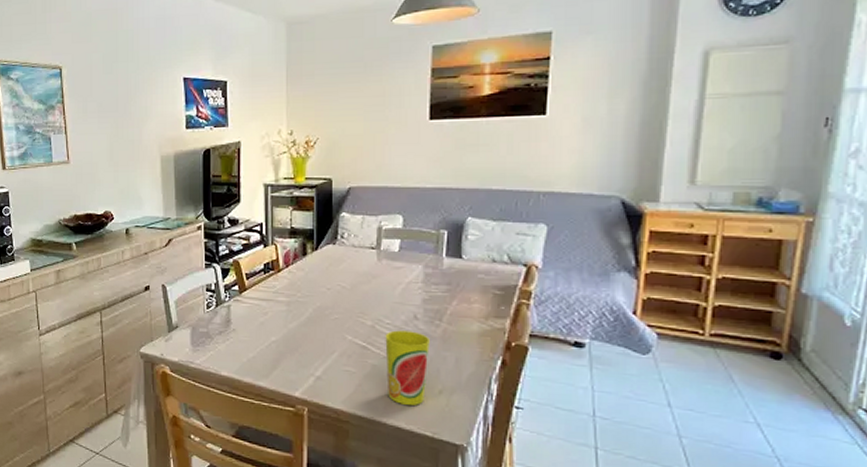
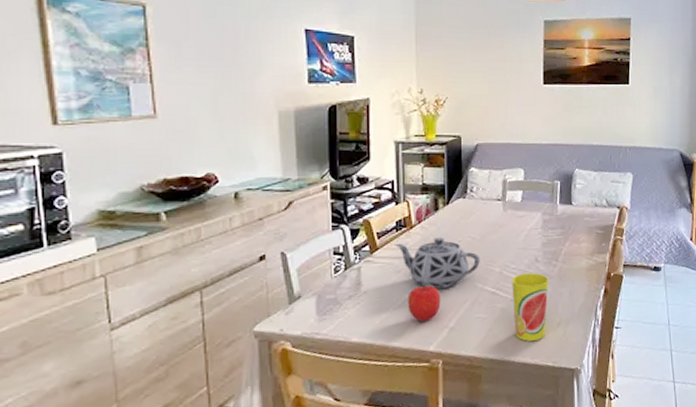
teapot: none [263,283,350,336] -> present [395,237,480,289]
fruit: none [274,330,308,367] -> present [407,285,441,322]

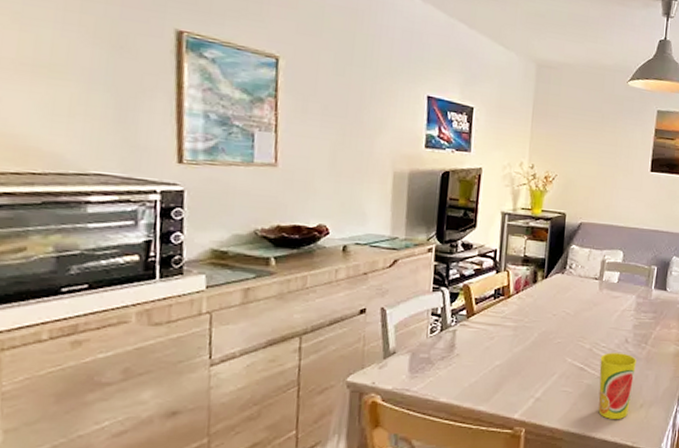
teapot: present [395,237,480,289] -> none [491,309,572,359]
fruit: present [407,285,441,322] -> none [497,354,531,390]

